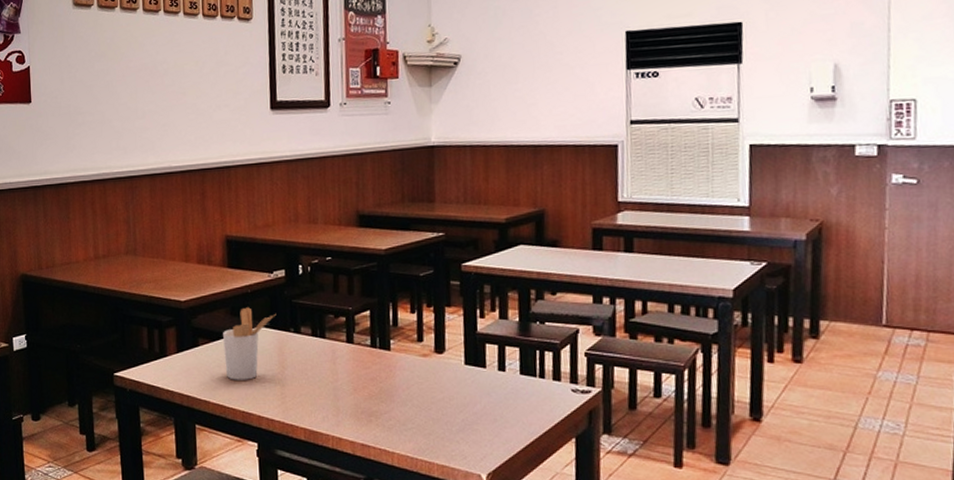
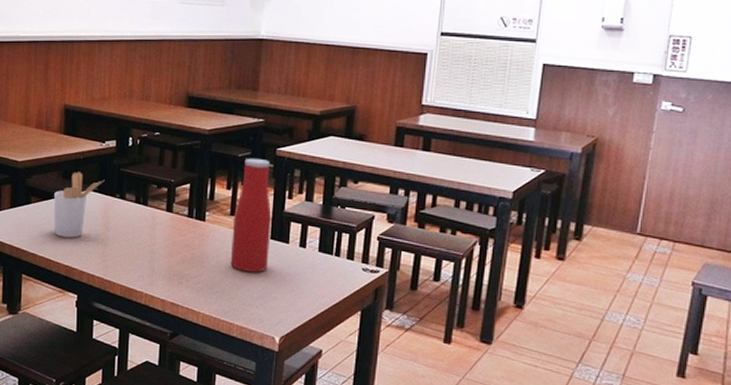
bottle: none [421,276,465,403] -> present [230,158,272,272]

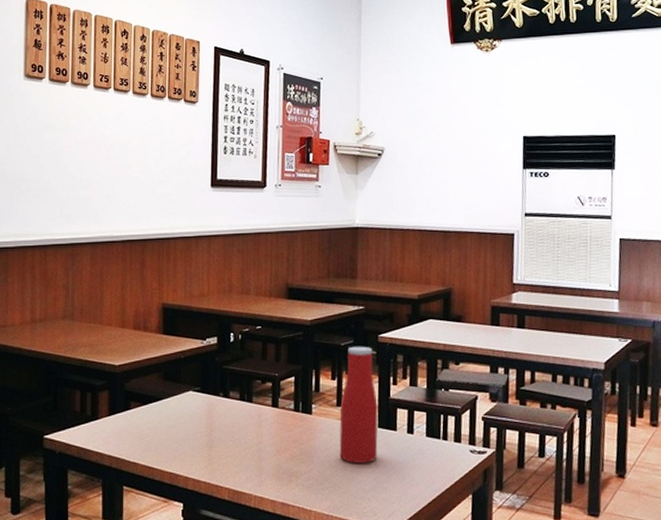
utensil holder: present [54,172,105,238] -> none [155,372,207,443]

